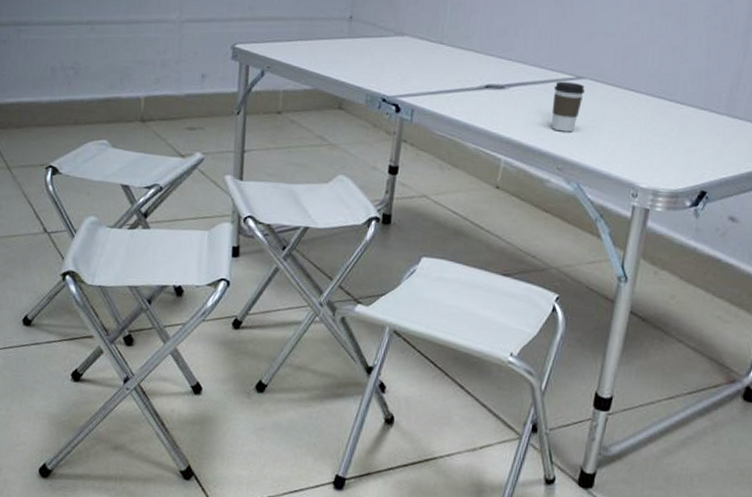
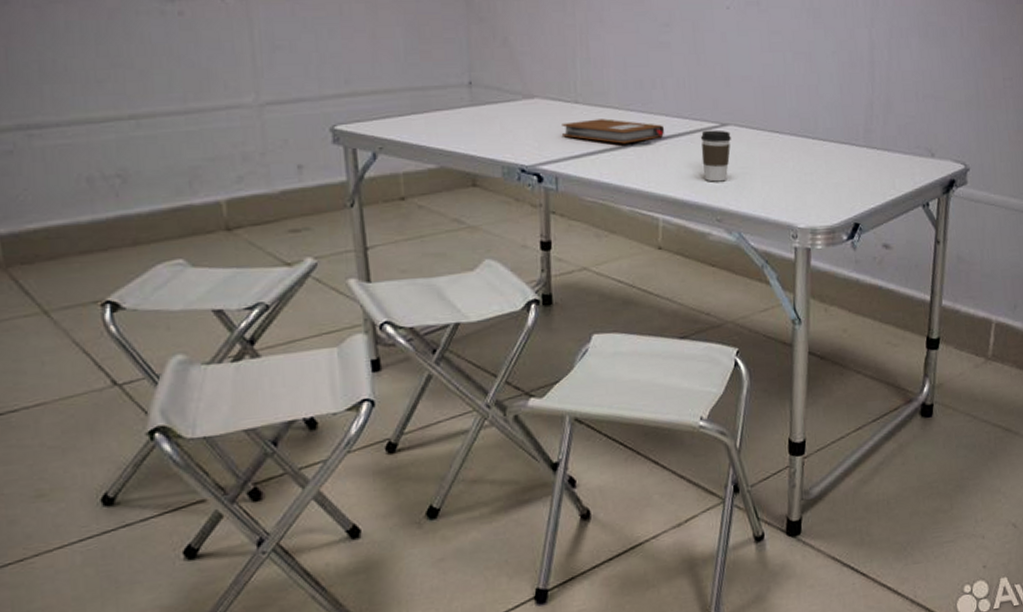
notebook: none [423,60,521,86] -> present [561,118,665,144]

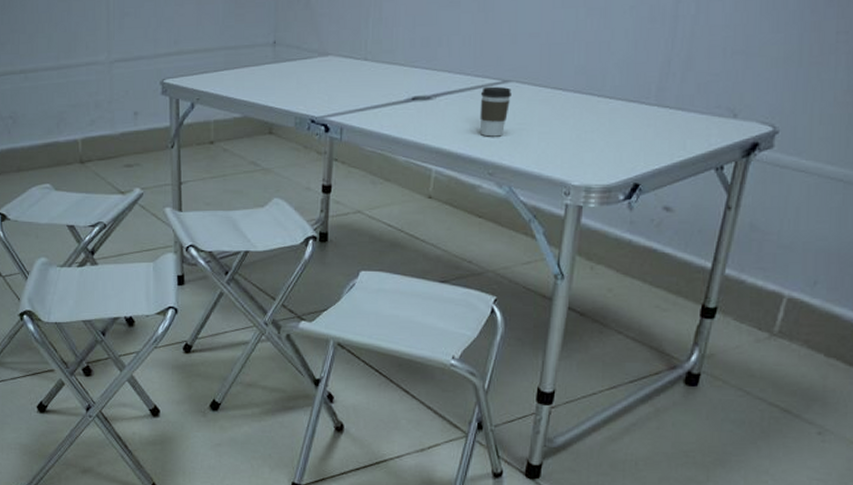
notebook: present [561,118,665,144] -> none [349,75,446,99]

